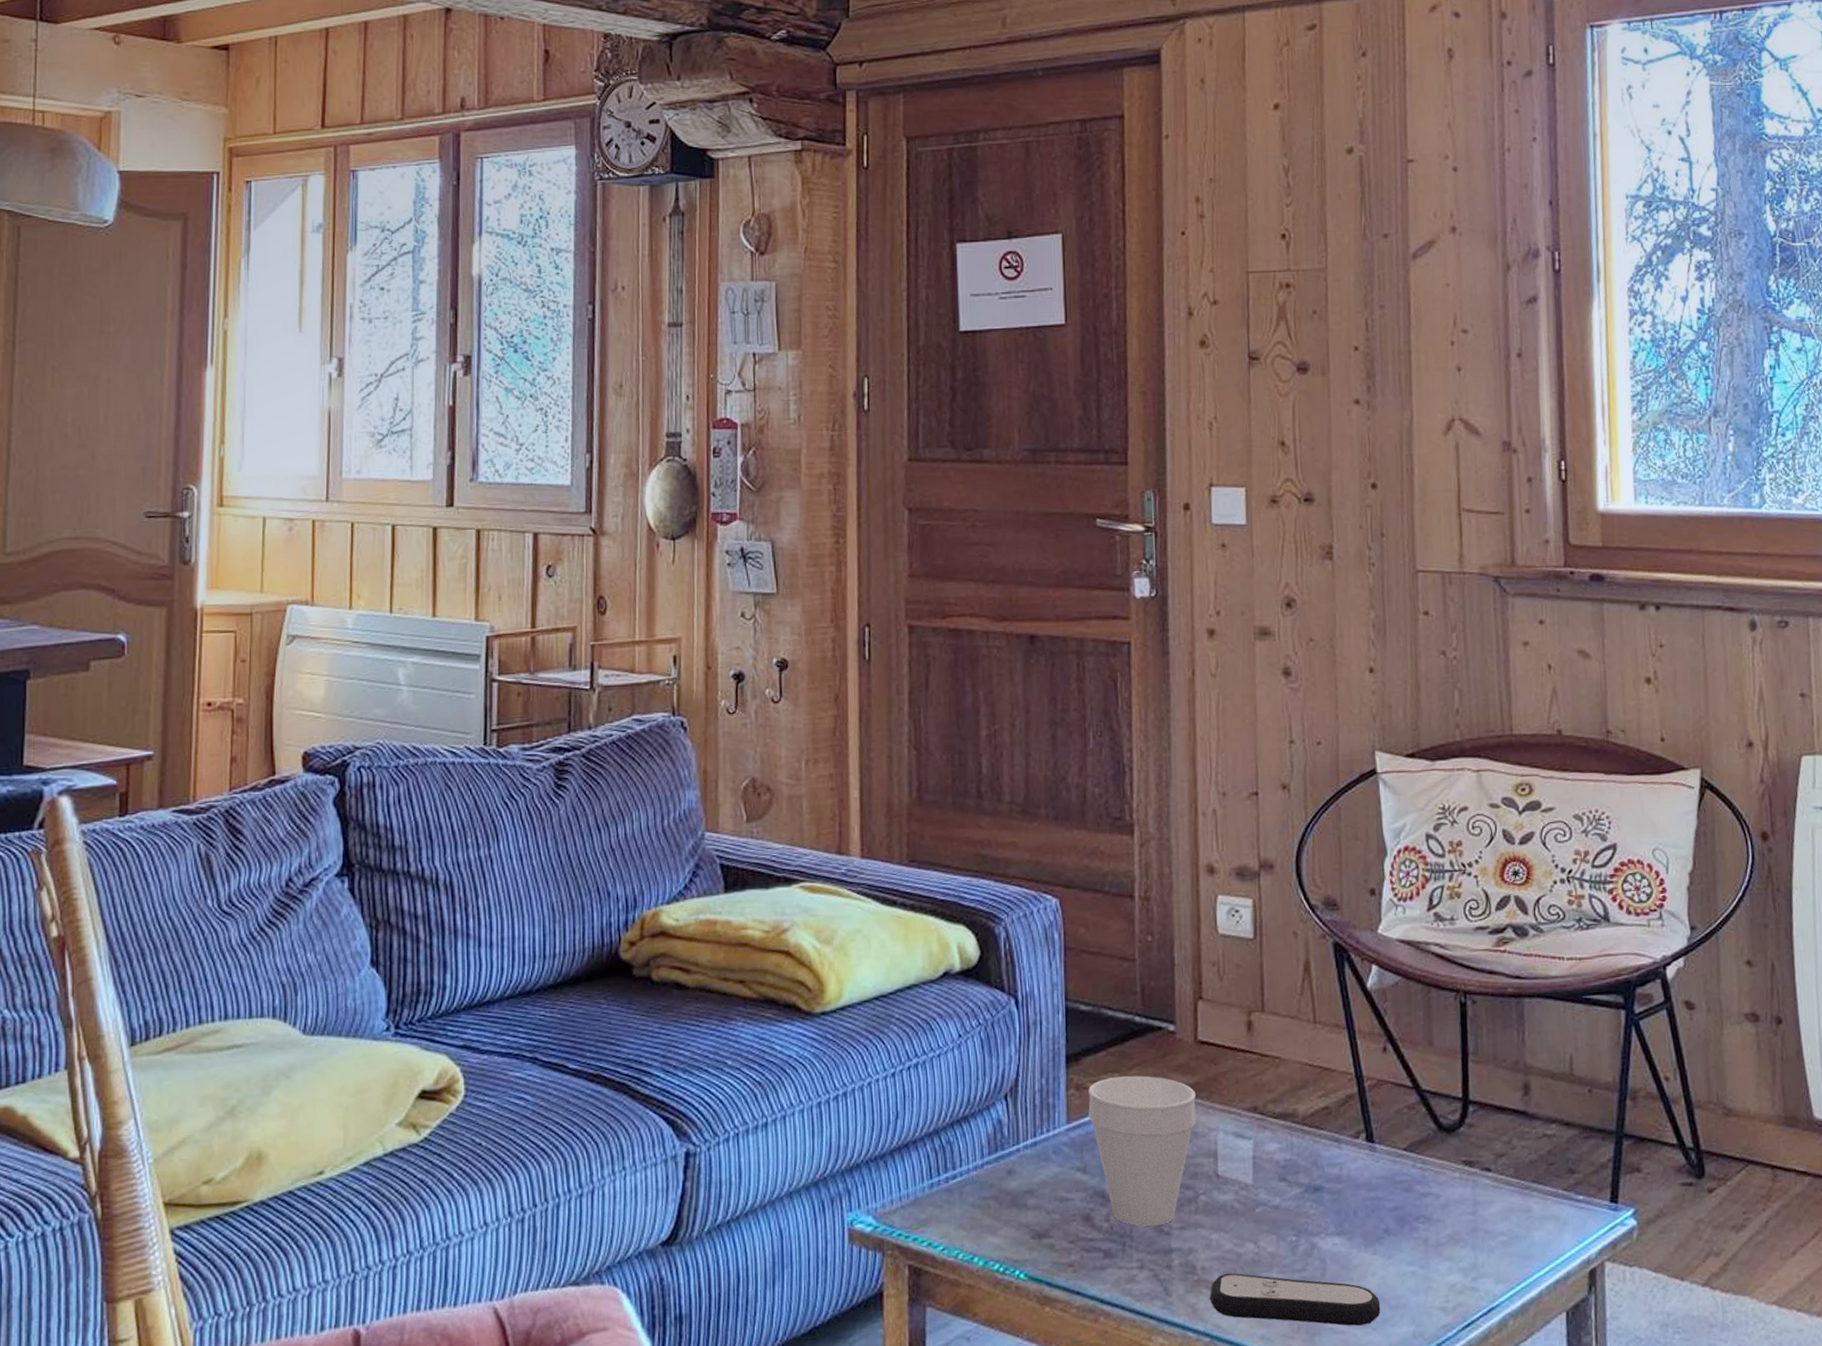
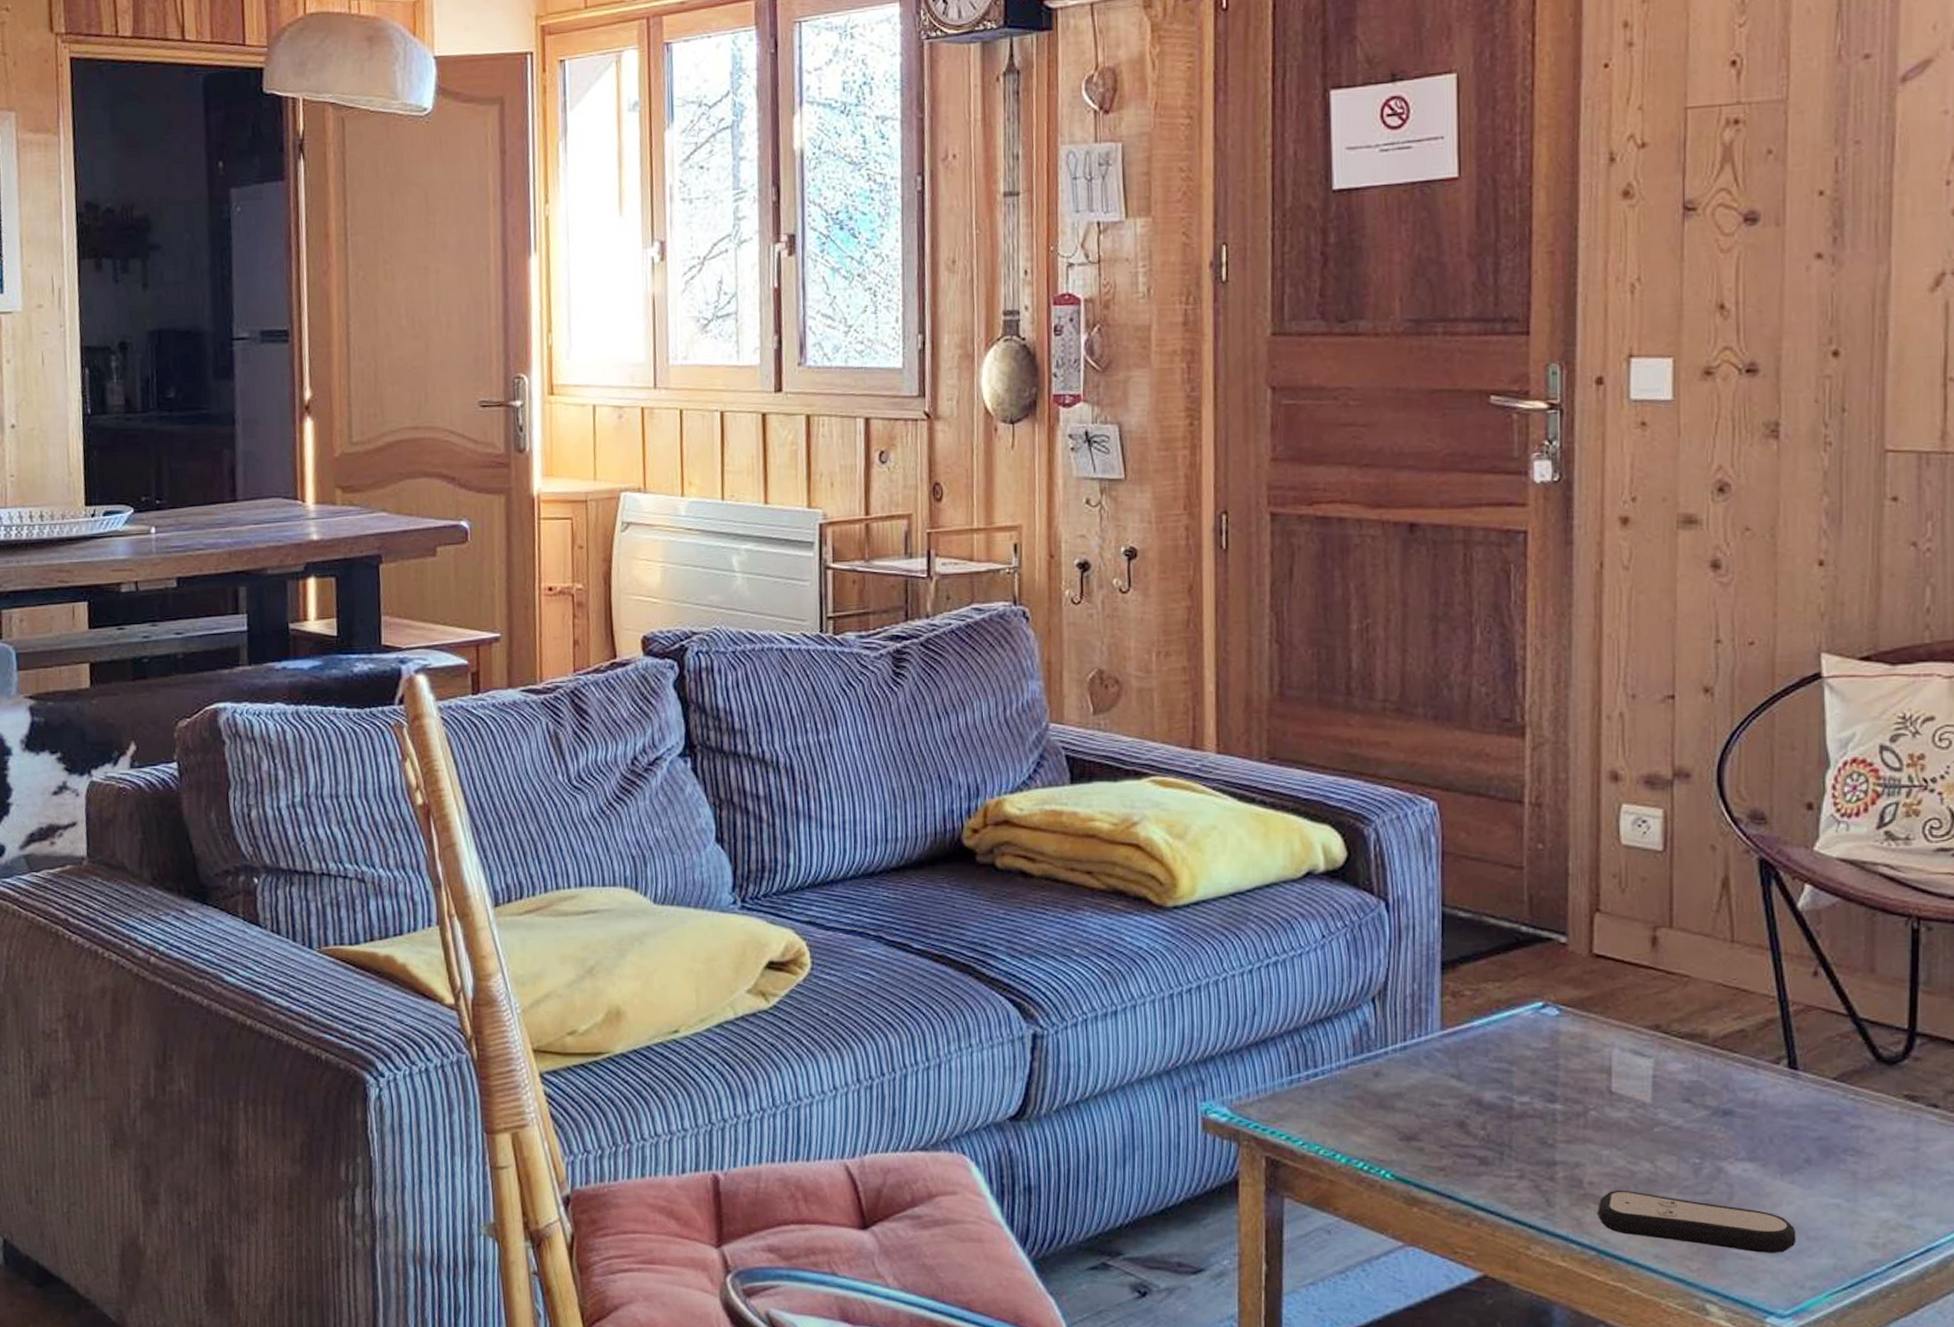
cup: present [1088,1075,1197,1226] -> none [1465,986,1589,1137]

